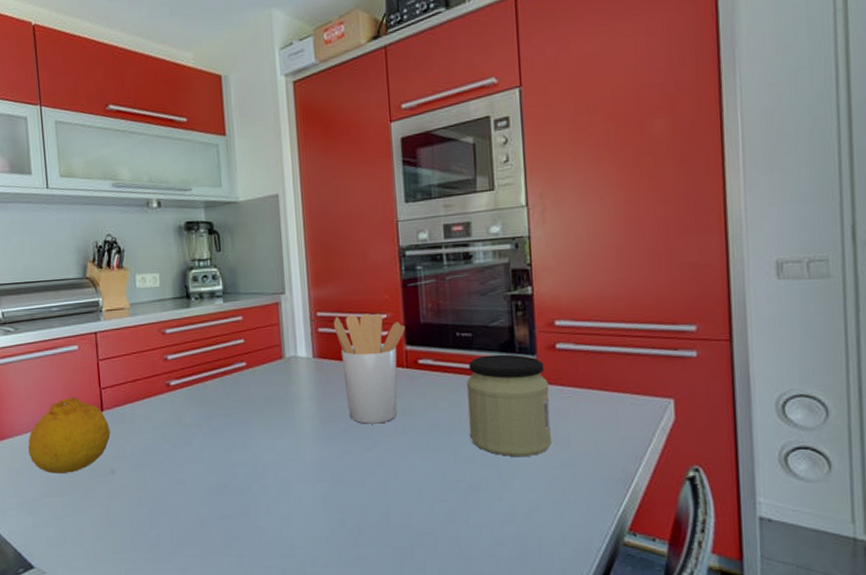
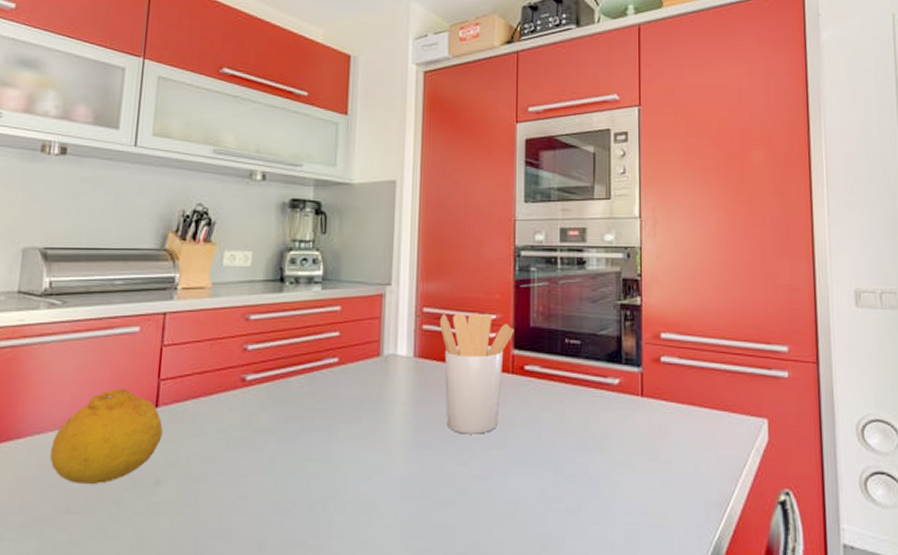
jar: present [467,354,551,456] -> none [571,364,653,475]

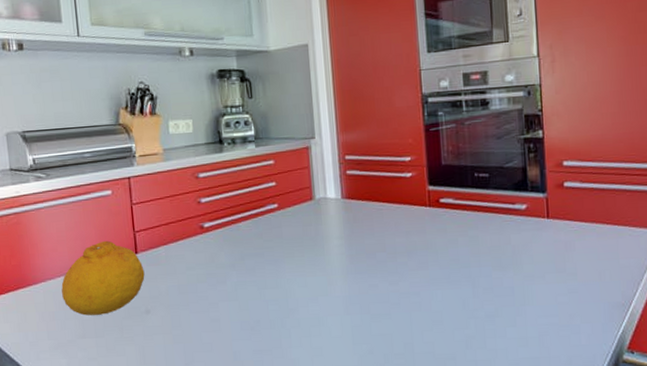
utensil holder: present [440,313,515,434] -> none [361,156,428,260]

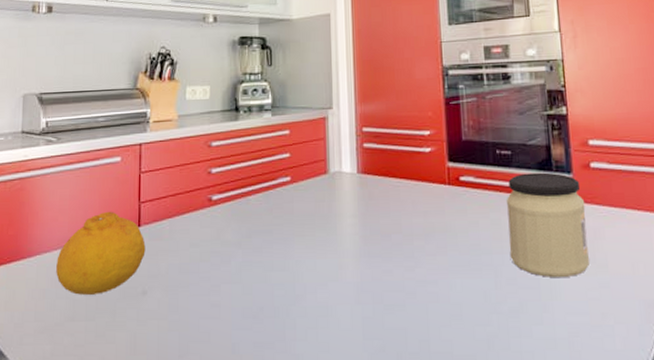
jar: none [484,192,560,286] -> present [507,172,589,277]

